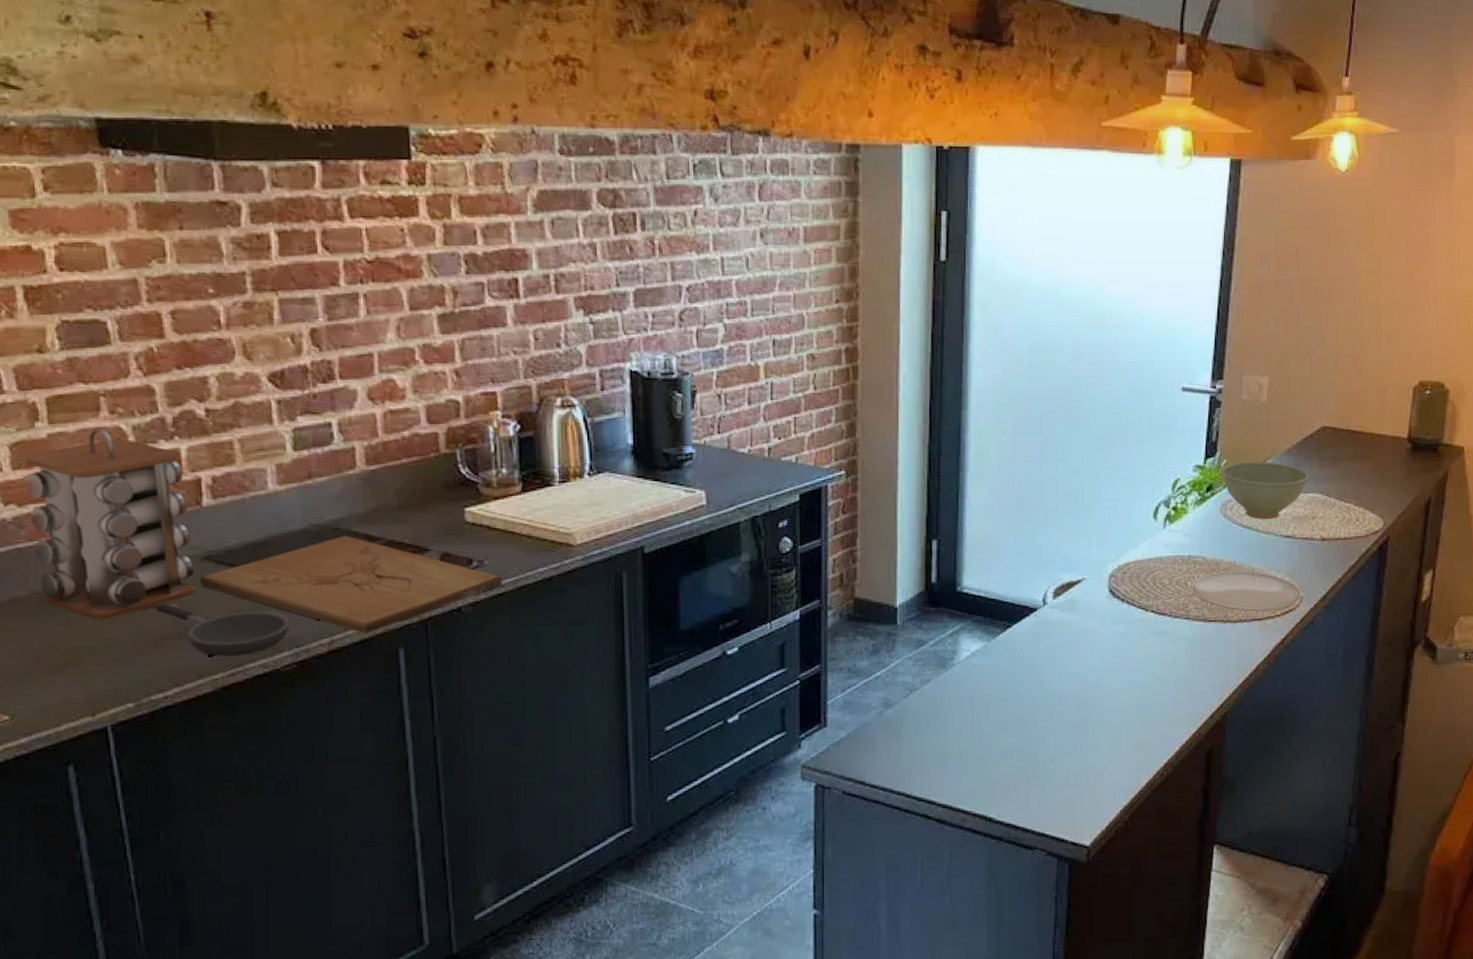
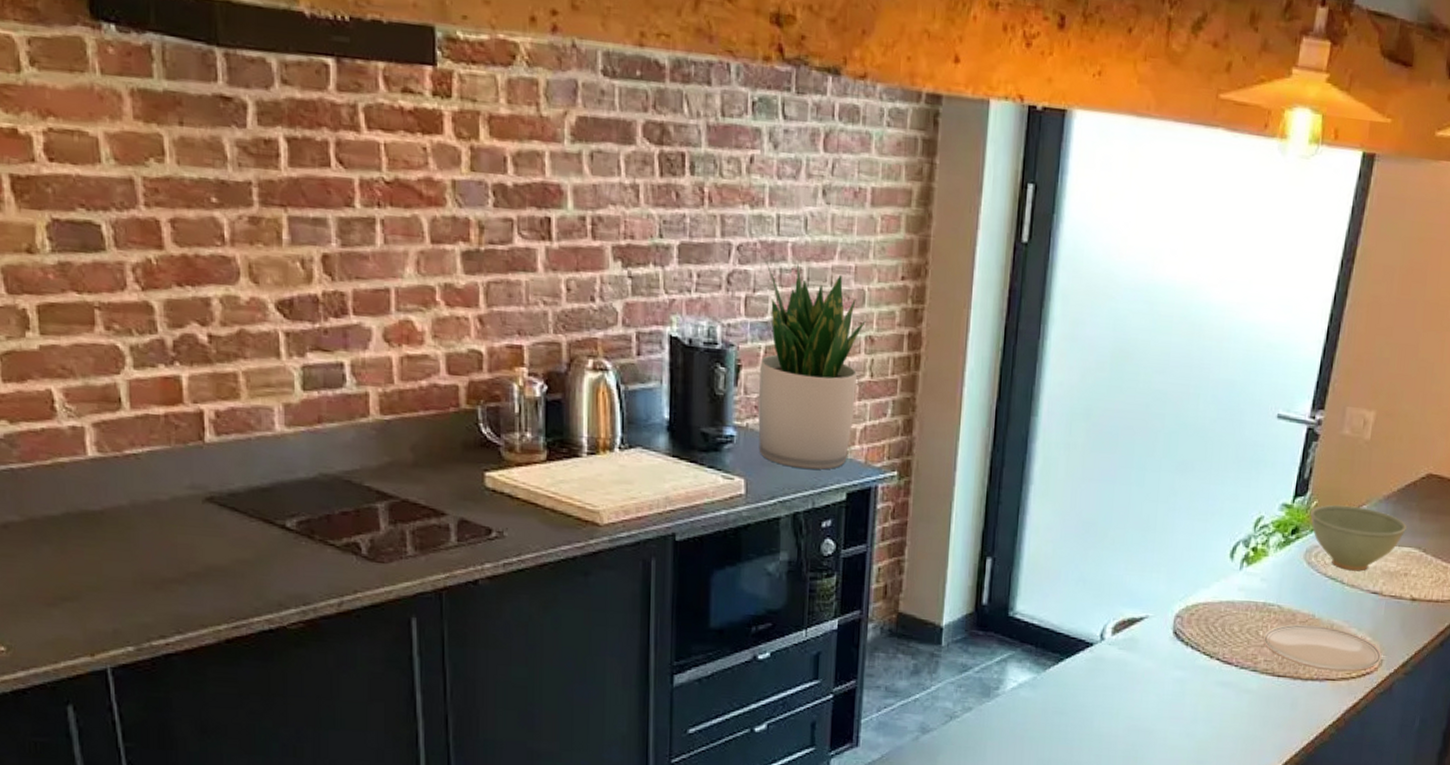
spice rack: present [24,427,195,620] -> none [15,343,198,556]
frying pan: present [155,604,288,657] -> none [156,544,295,609]
cutting board: present [199,535,502,634] -> none [202,489,523,598]
planter: none [713,297,807,477] -> present [757,262,866,470]

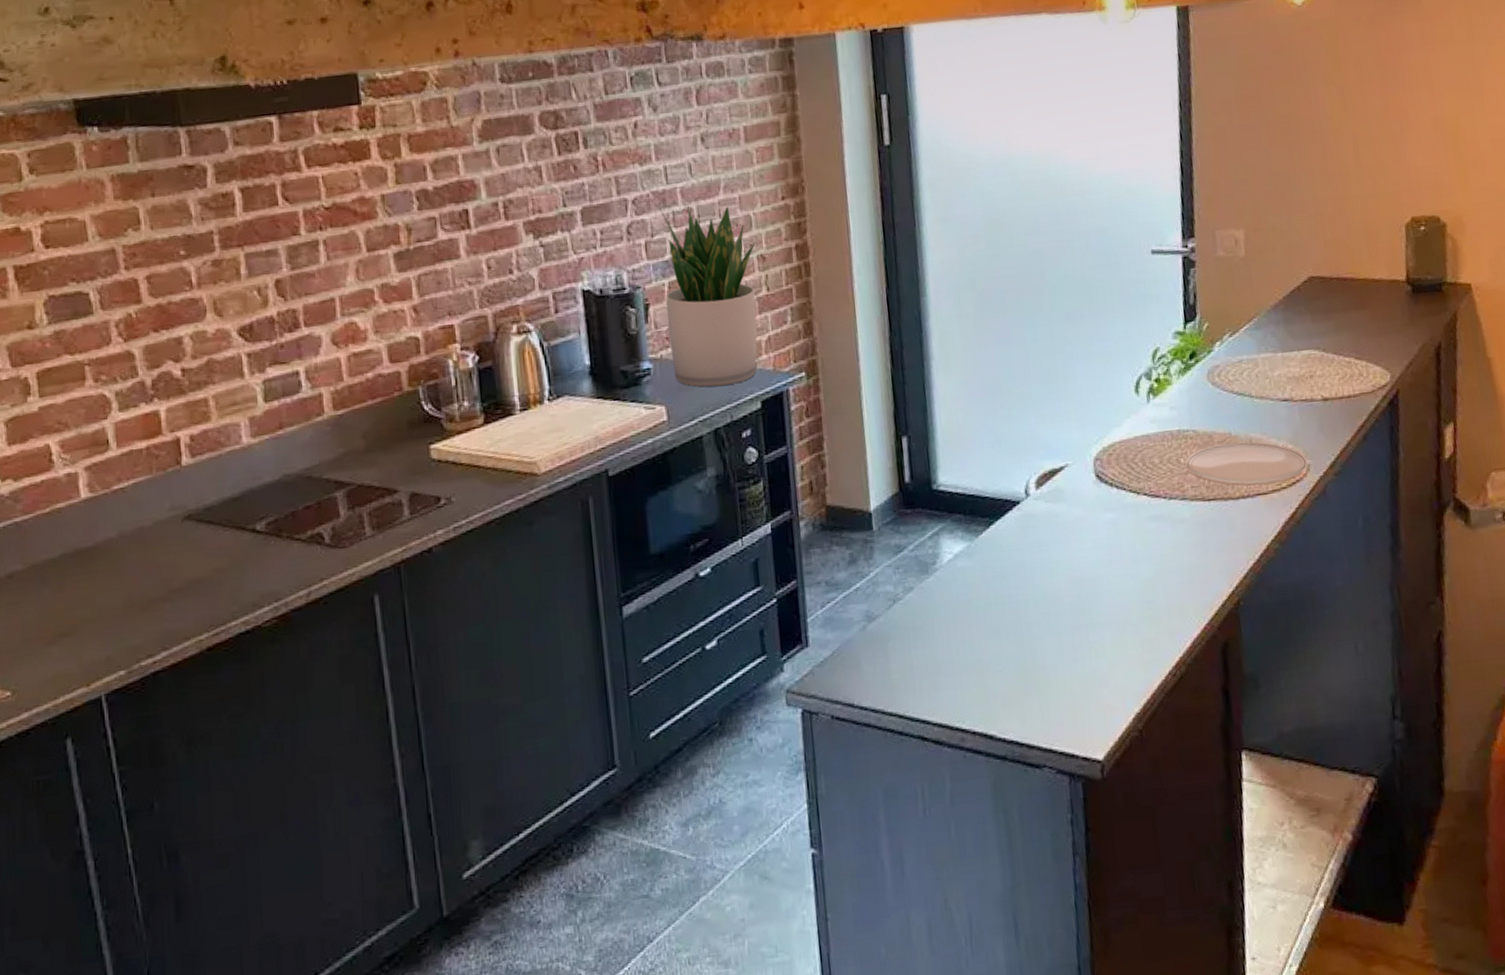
bowl: present [1310,504,1407,572] -> none [1204,320,1301,384]

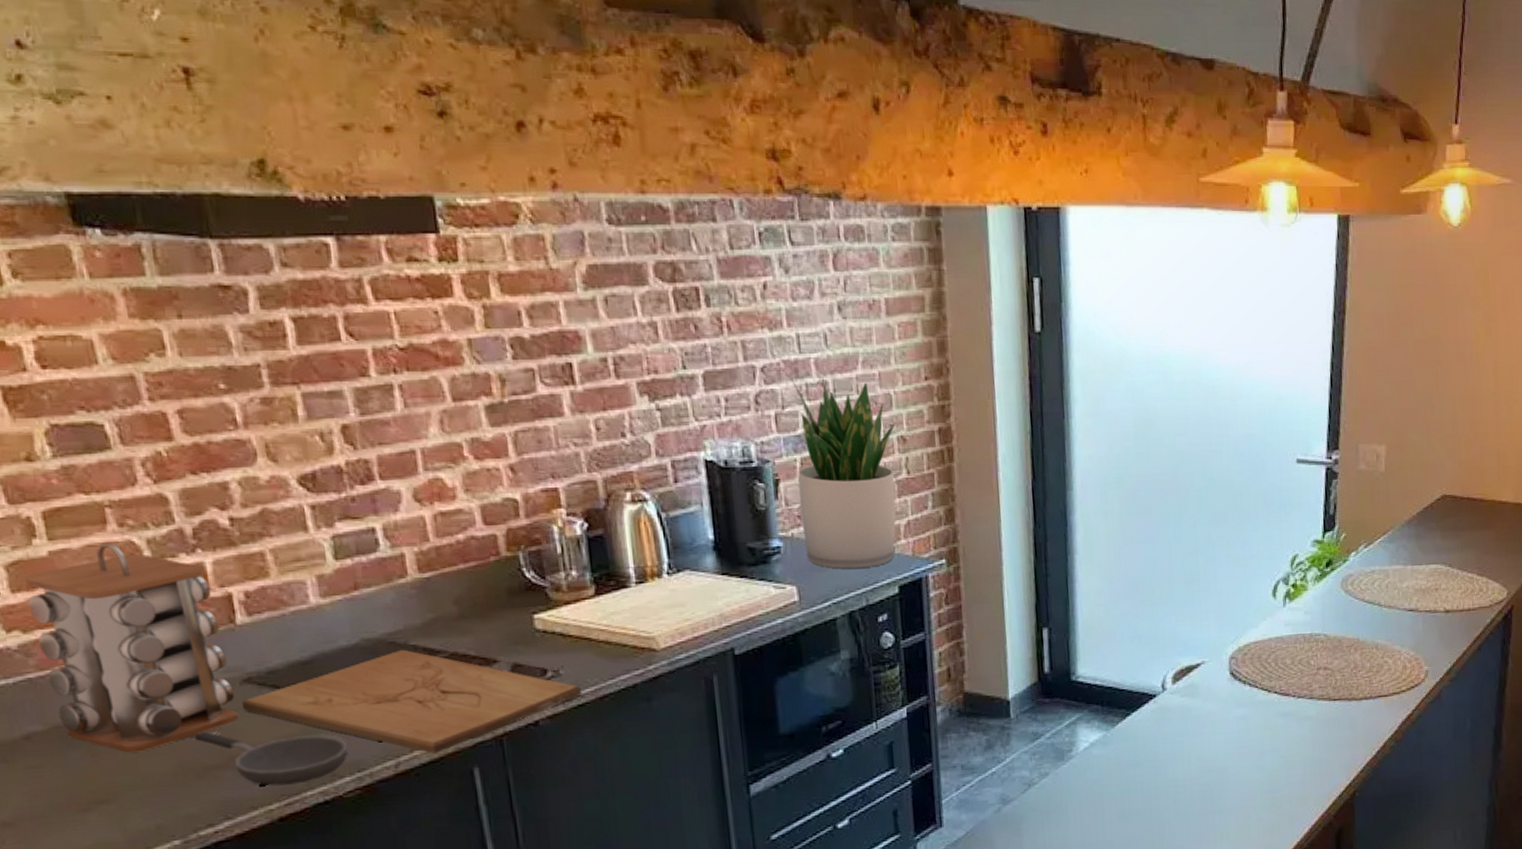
spice rack: none [18,396,179,588] -> present [24,542,238,753]
frying pan: none [142,567,267,617] -> present [194,732,348,786]
cutting board: none [182,483,471,583] -> present [241,649,582,754]
plate: present [1185,442,1308,486] -> none [1314,647,1427,688]

